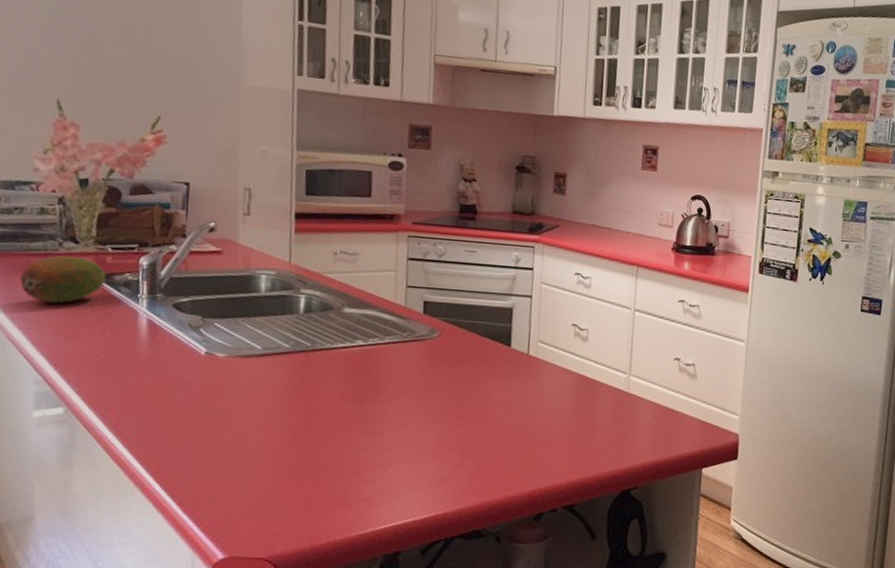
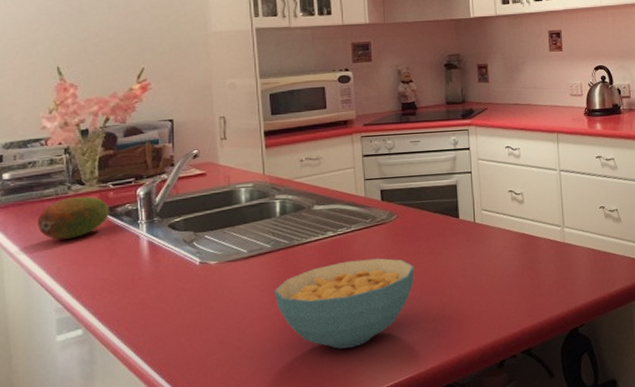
cereal bowl: none [287,376,453,474] -> present [273,258,415,349]

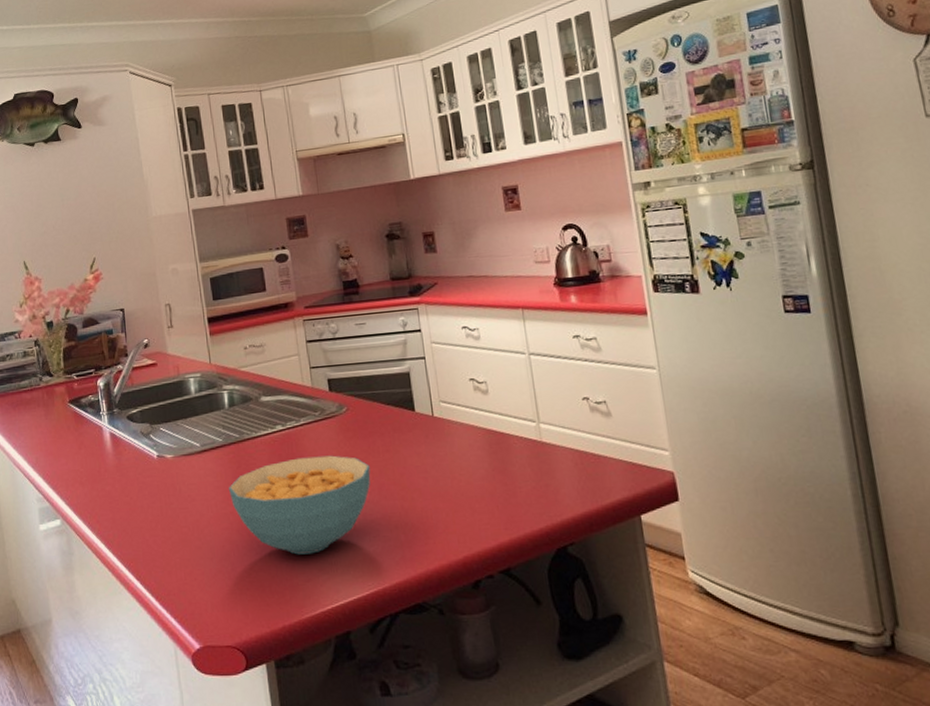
fruit: present [38,196,110,240] -> none [17,387,76,431]

